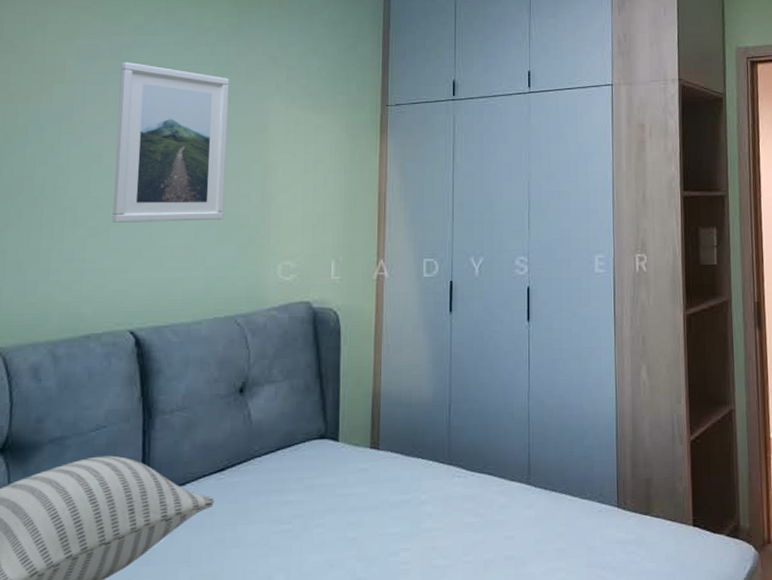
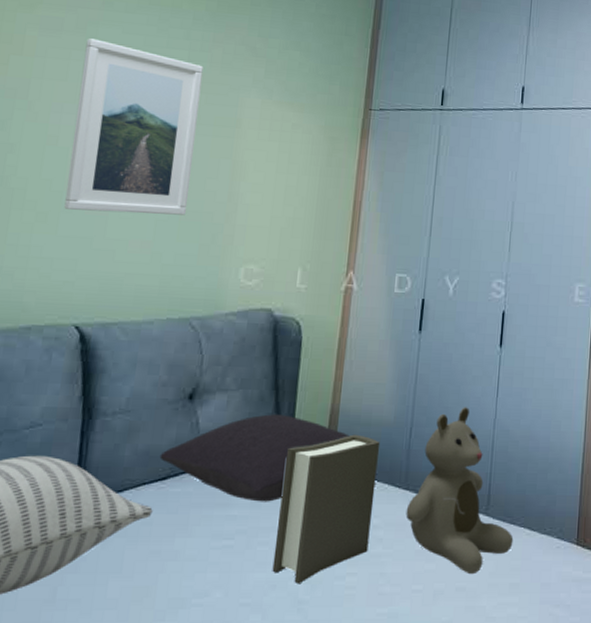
pillow: none [217,401,392,486] -> present [159,414,350,502]
book: none [330,415,422,563] -> present [272,434,381,585]
teddy bear: none [451,381,556,543] -> present [405,407,514,575]

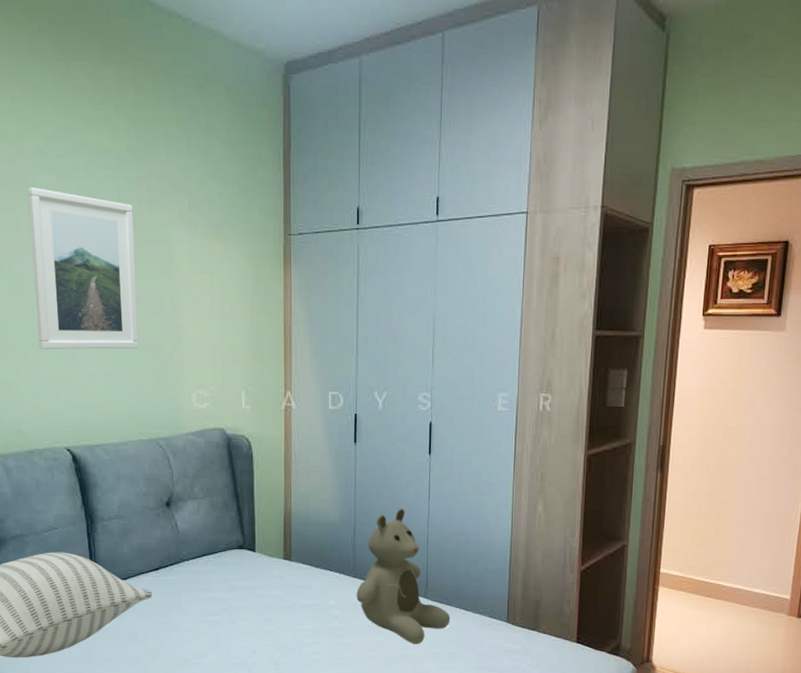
pillow: present [159,414,350,502] -> none [151,517,302,587]
book: present [272,434,381,585] -> none [251,533,329,650]

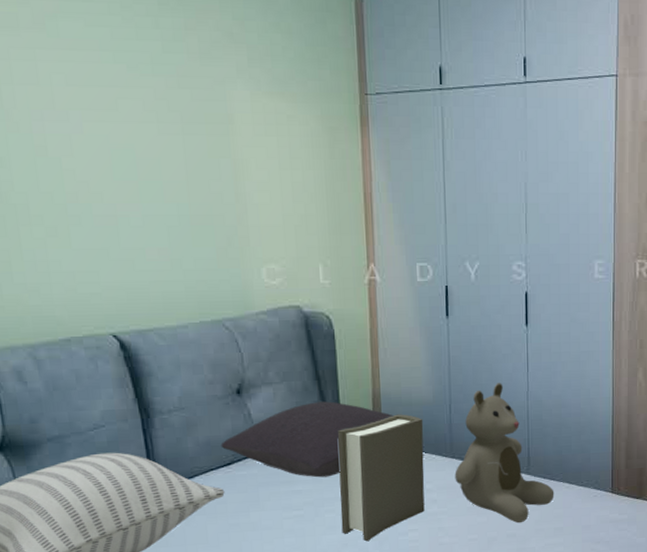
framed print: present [28,188,139,350] -> none [48,35,196,222]
pillow: none [151,517,302,587] -> present [220,401,394,478]
book: none [251,533,329,650] -> present [338,414,425,542]

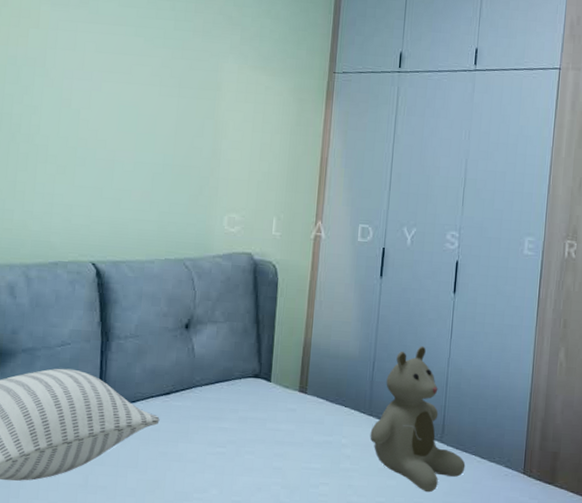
pillow: present [220,401,394,478] -> none [163,344,320,419]
book: present [338,414,425,542] -> none [258,365,347,489]

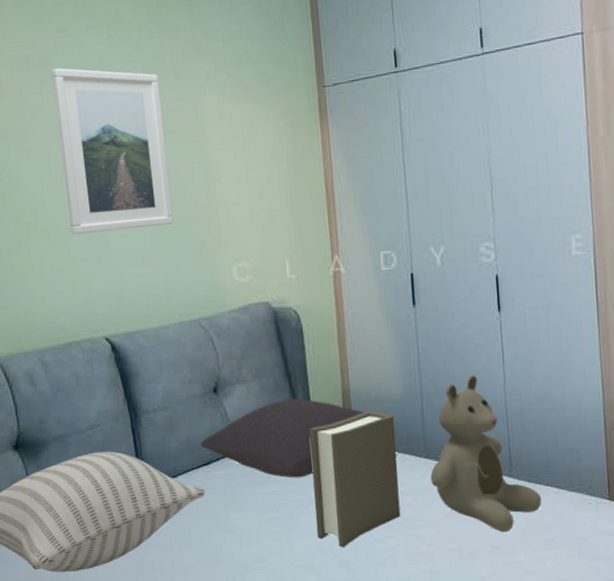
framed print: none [78,12,188,169] -> present [51,68,173,234]
pillow: none [163,344,320,419] -> present [200,398,364,478]
book: none [258,365,347,489] -> present [309,410,401,548]

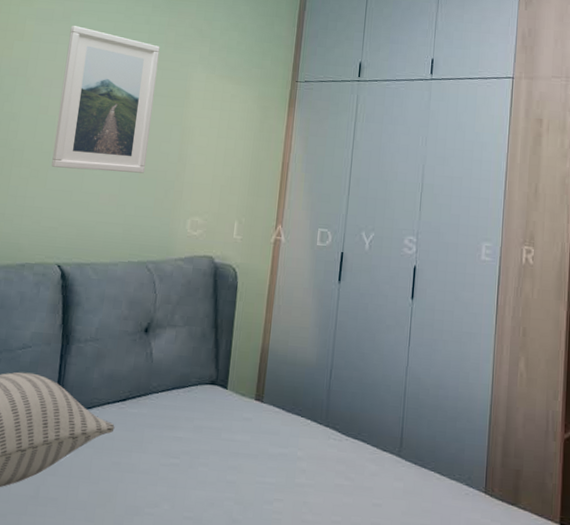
pillow: present [200,398,364,478] -> none [121,349,277,428]
book: present [309,410,401,548] -> none [211,372,304,505]
teddy bear: present [430,375,542,533] -> none [326,354,425,512]

